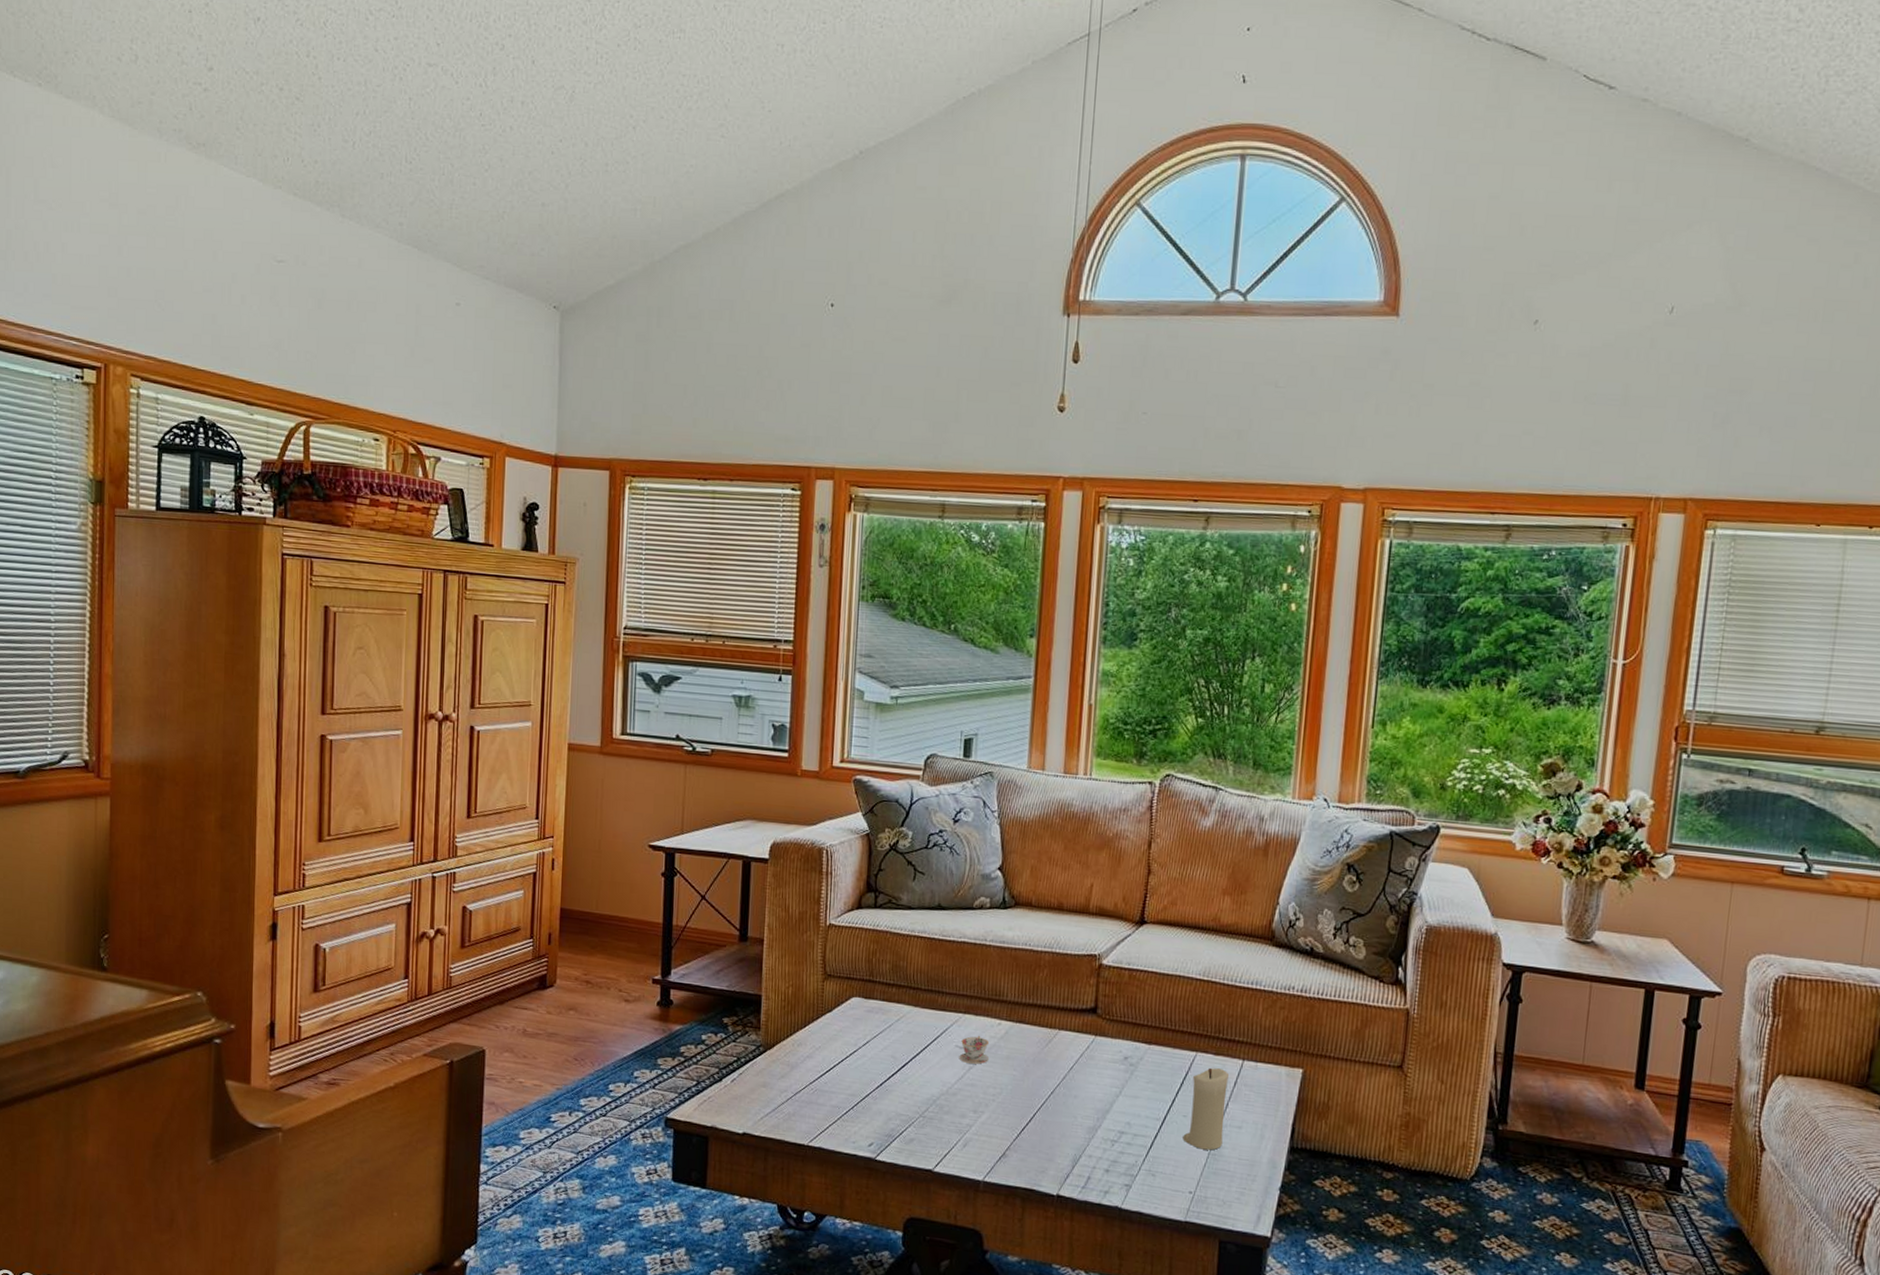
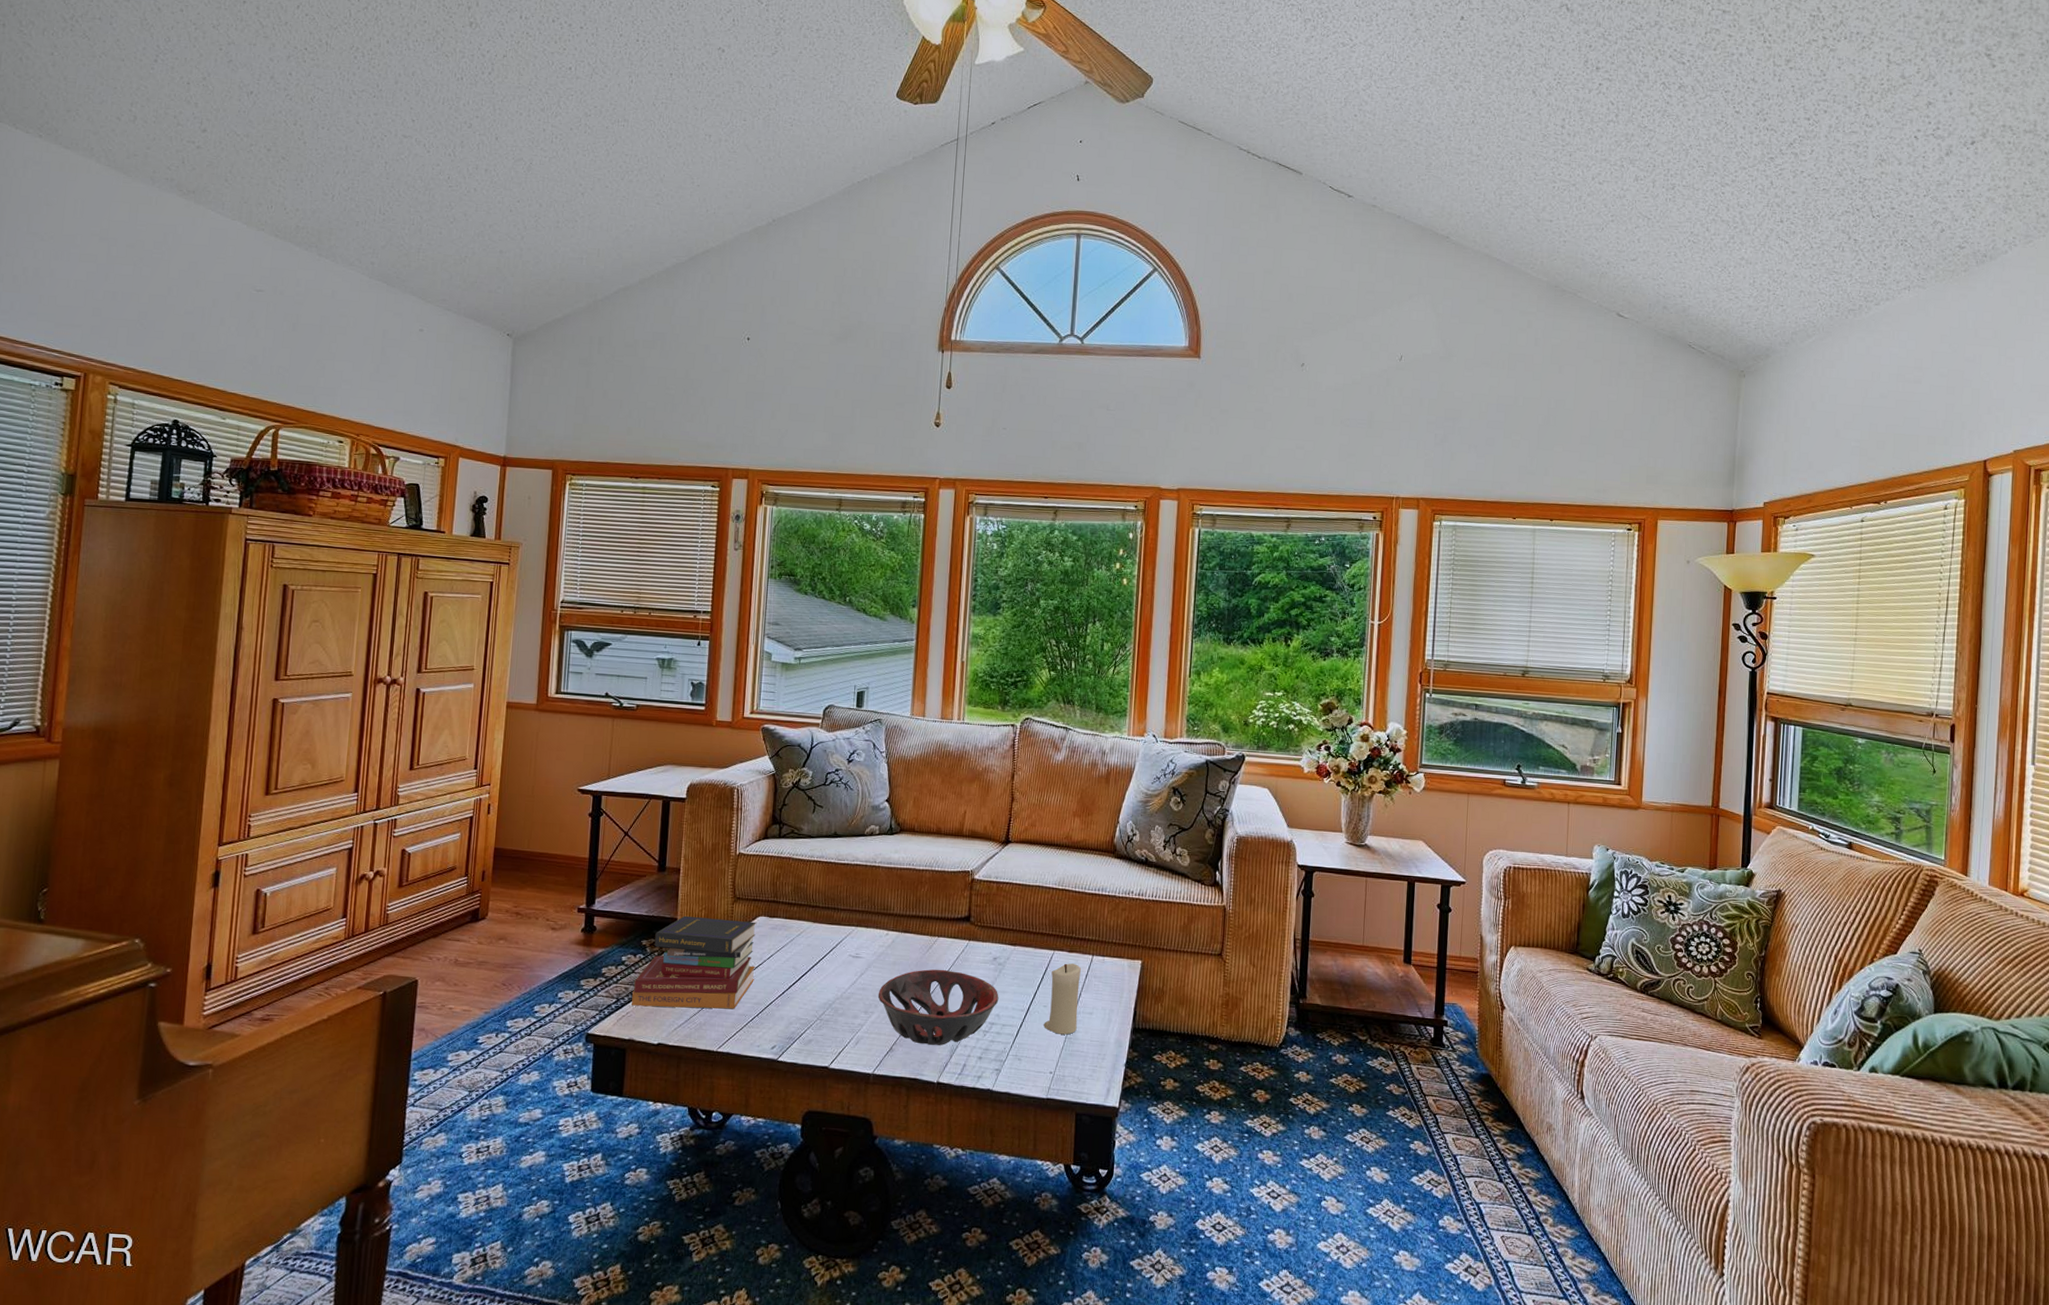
books: none [713,992,850,1100] -> present [632,915,756,1009]
teacup: present [959,1035,990,1064] -> none [852,945,879,970]
decorative bowl: none [988,1066,1130,1154] -> present [877,969,999,1045]

